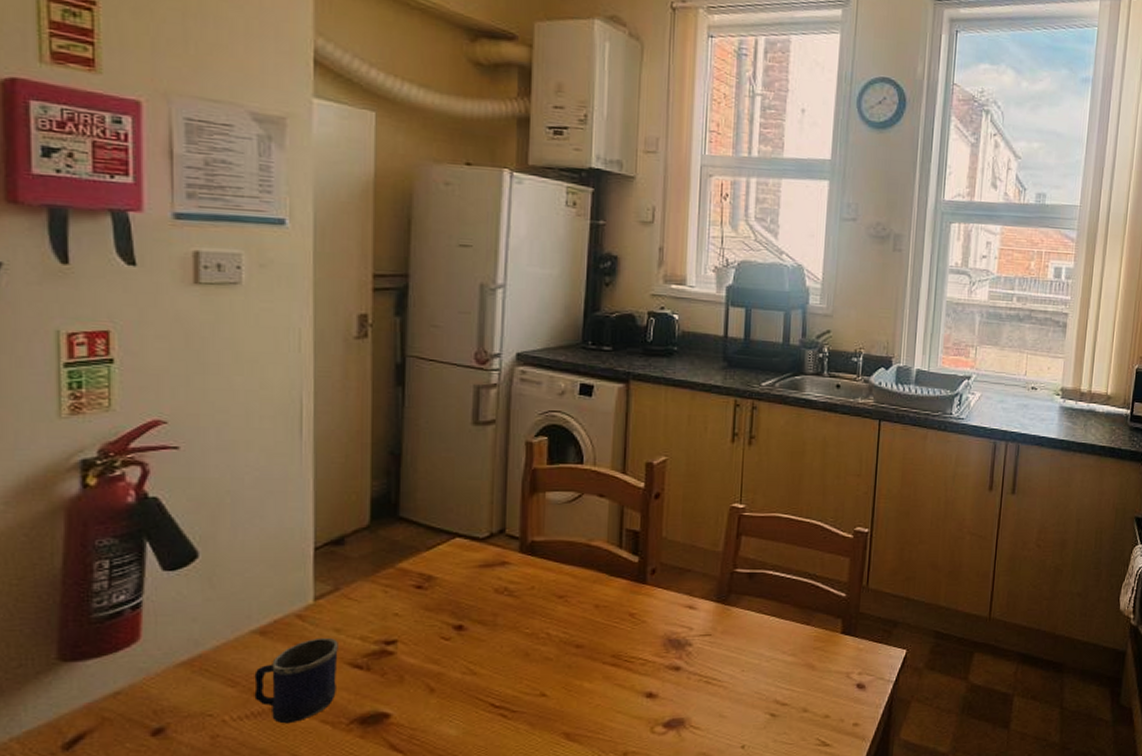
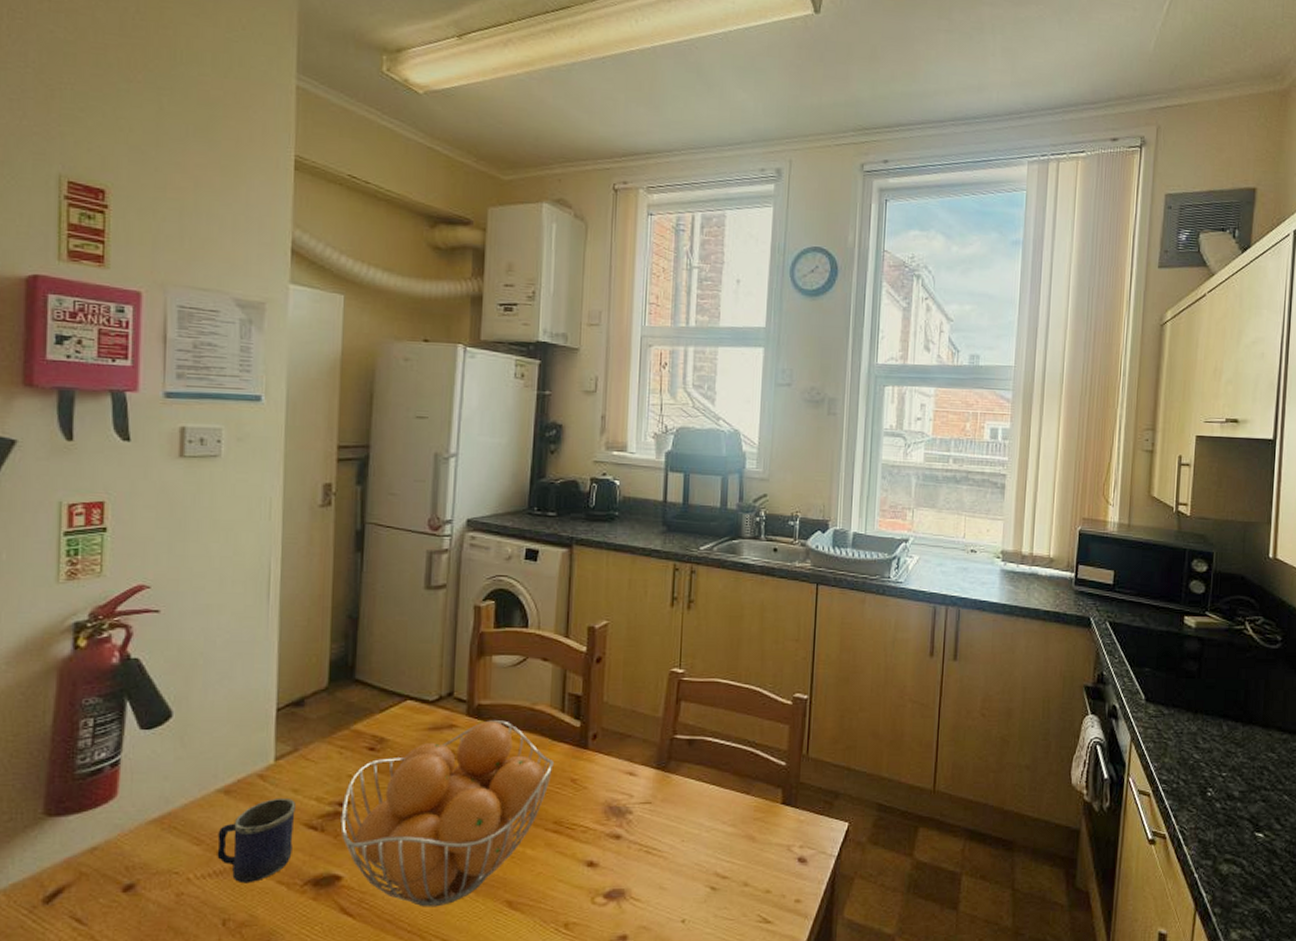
fruit basket: none [387,555,611,742] -> present [340,719,554,907]

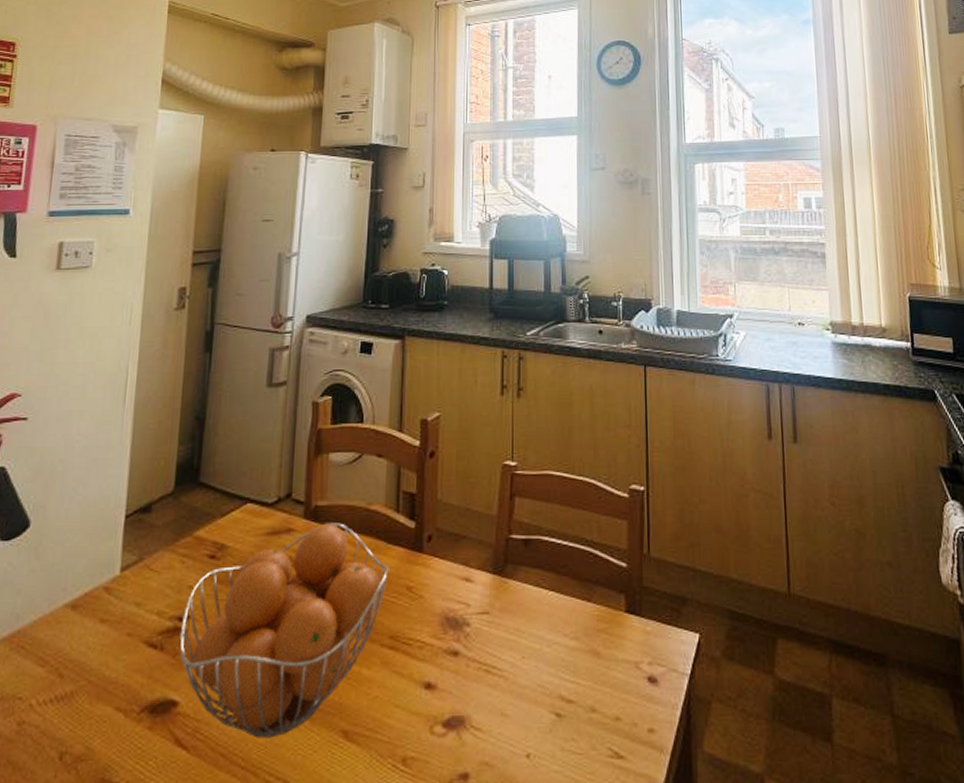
mug: present [217,797,296,884] -> none [59,612,138,710]

